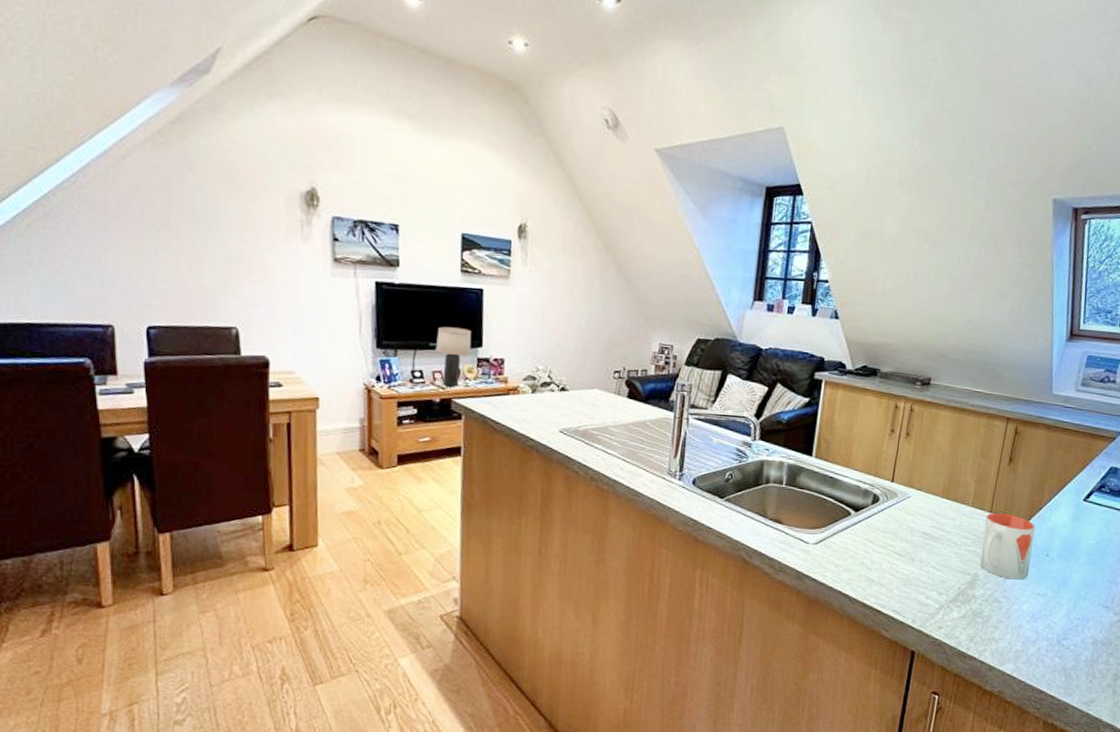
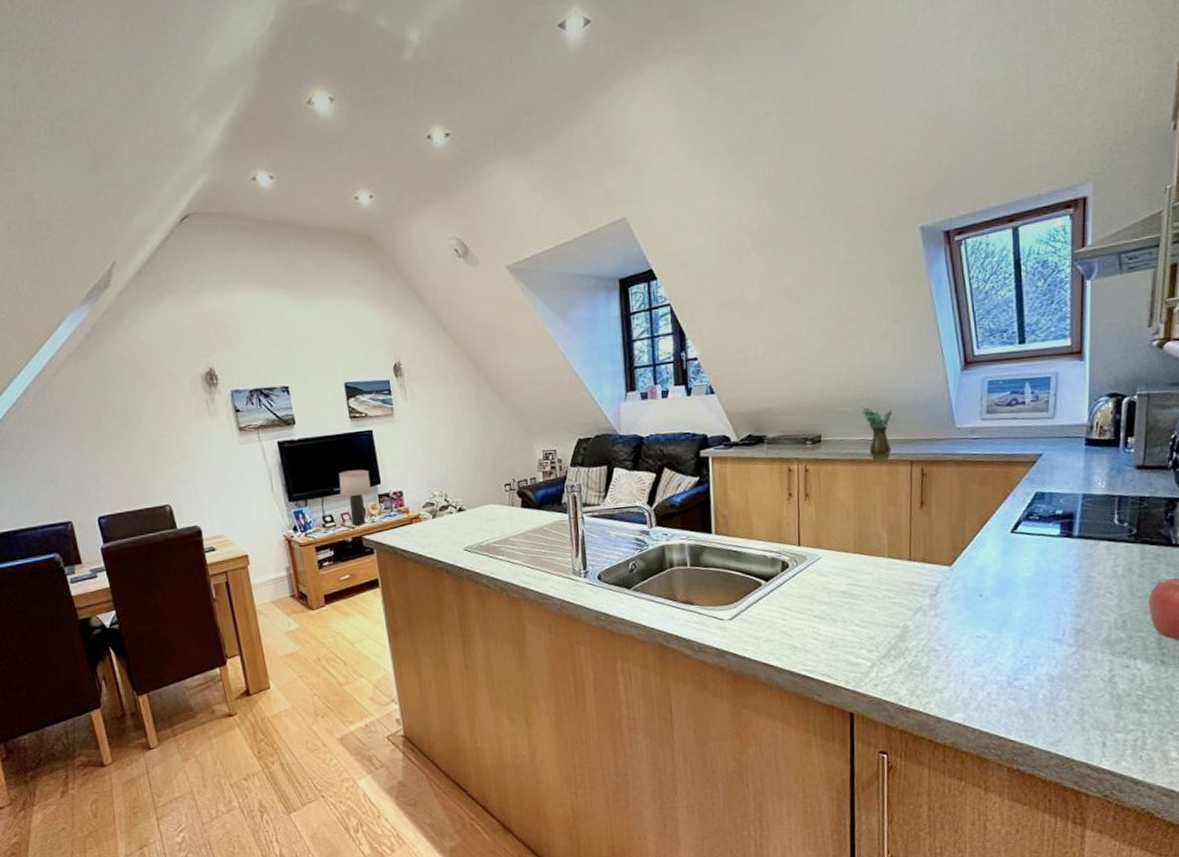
vase: none [972,359,999,413] -> present [862,408,893,461]
mug: present [980,513,1035,580] -> none [906,559,963,626]

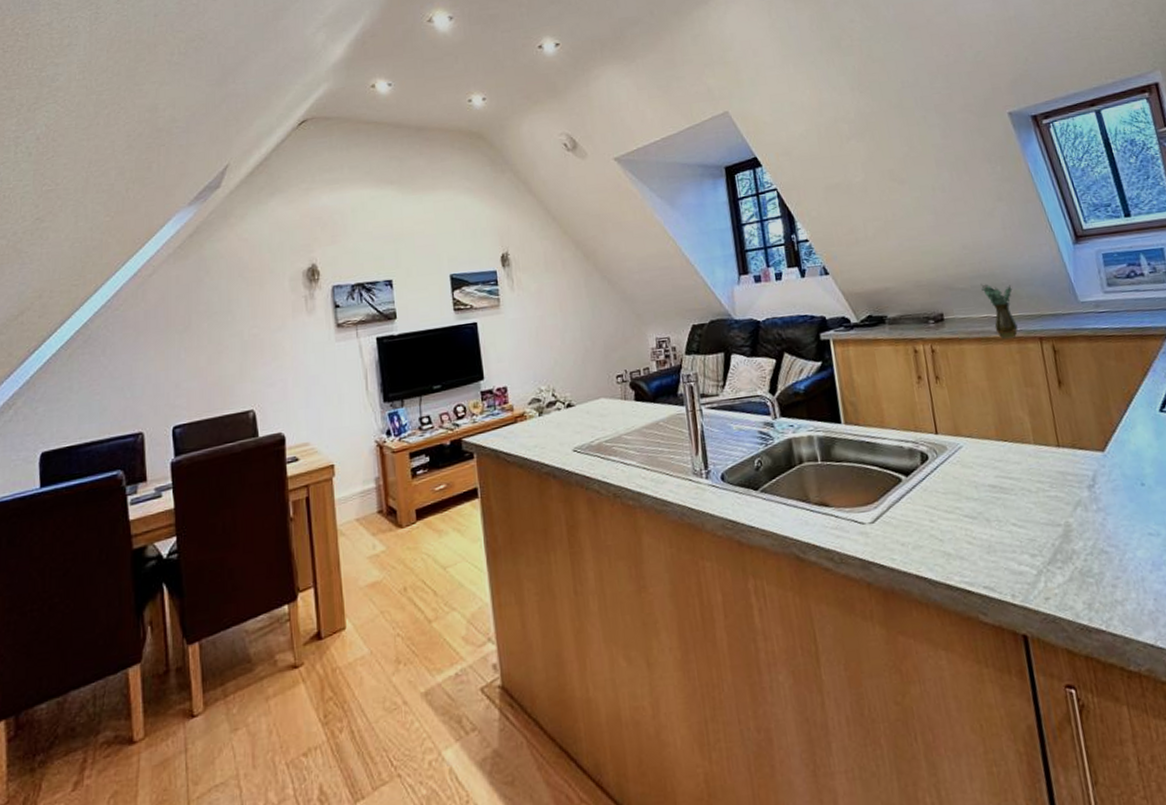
table lamp: present [338,469,372,527] -> none [439,364,474,428]

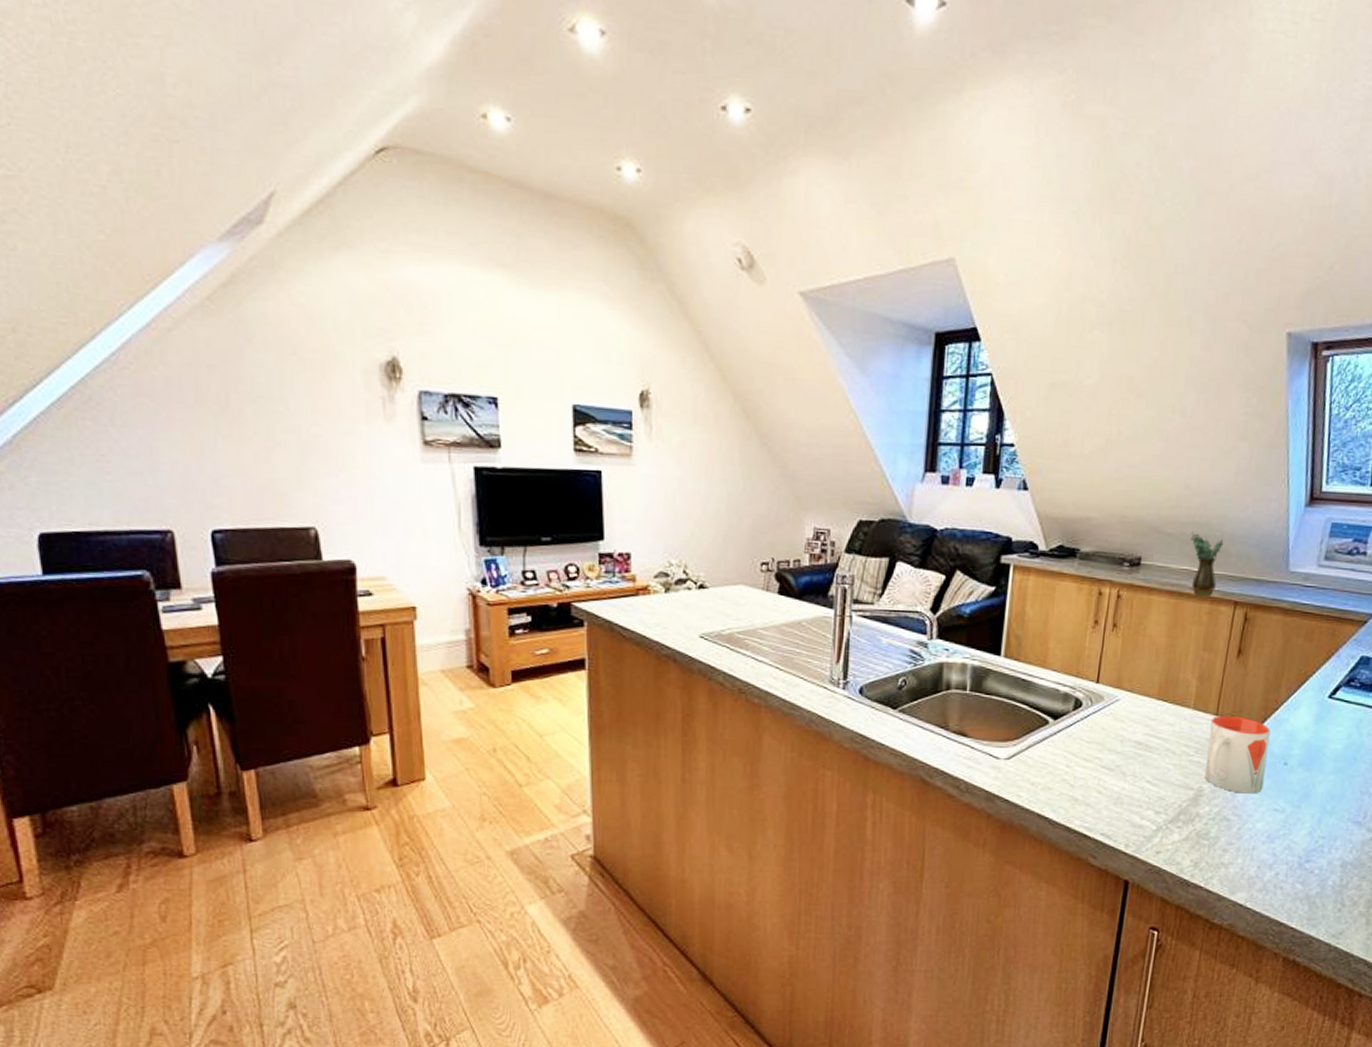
mug: none [1055,444,1130,523] -> present [1205,715,1271,794]

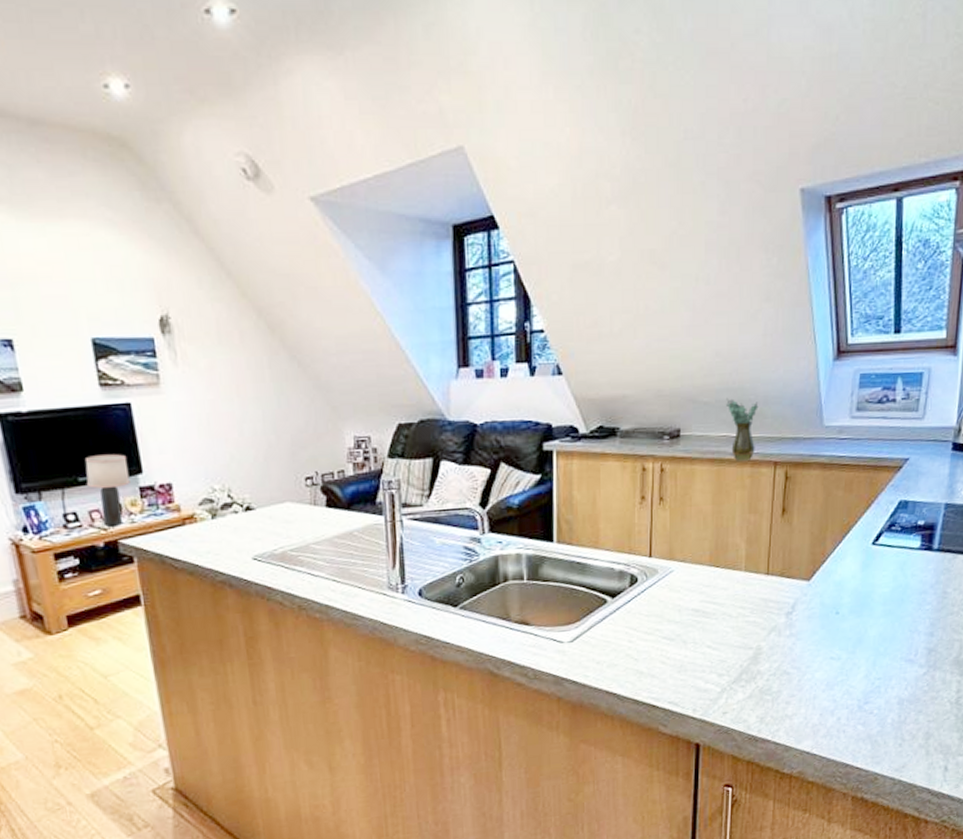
table lamp: none [548,517,591,590] -> present [84,454,130,528]
mug: present [1205,715,1271,794] -> none [762,573,820,647]

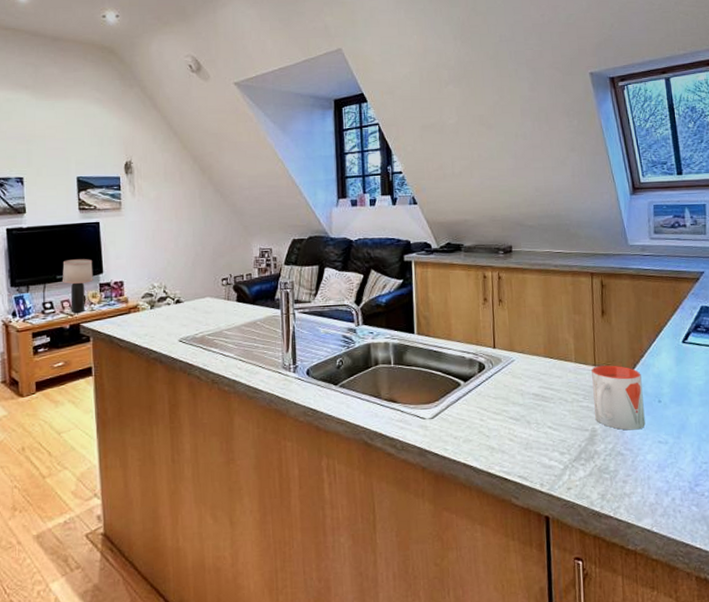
vase: present [726,399,759,461] -> none [547,223,574,272]
mug: none [762,573,820,647] -> present [591,365,646,431]

